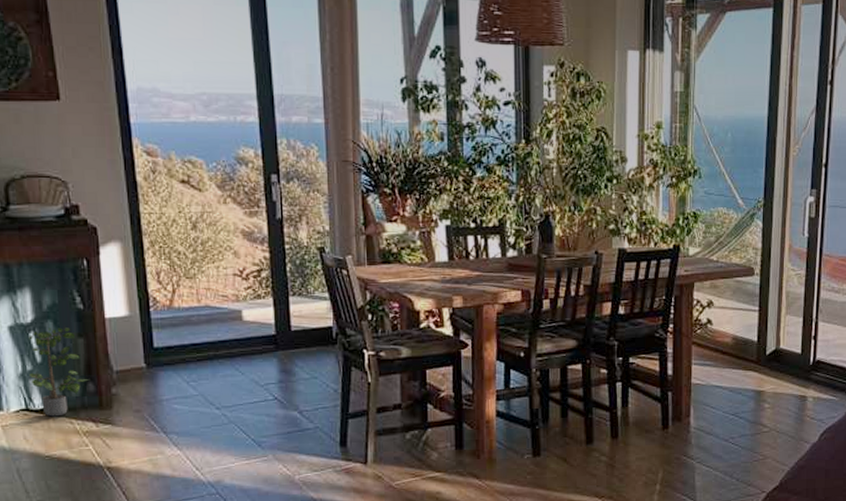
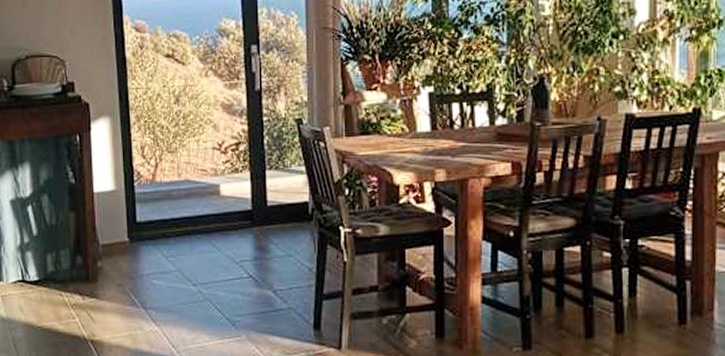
potted plant: present [28,326,90,417] -> none [25,200,79,289]

